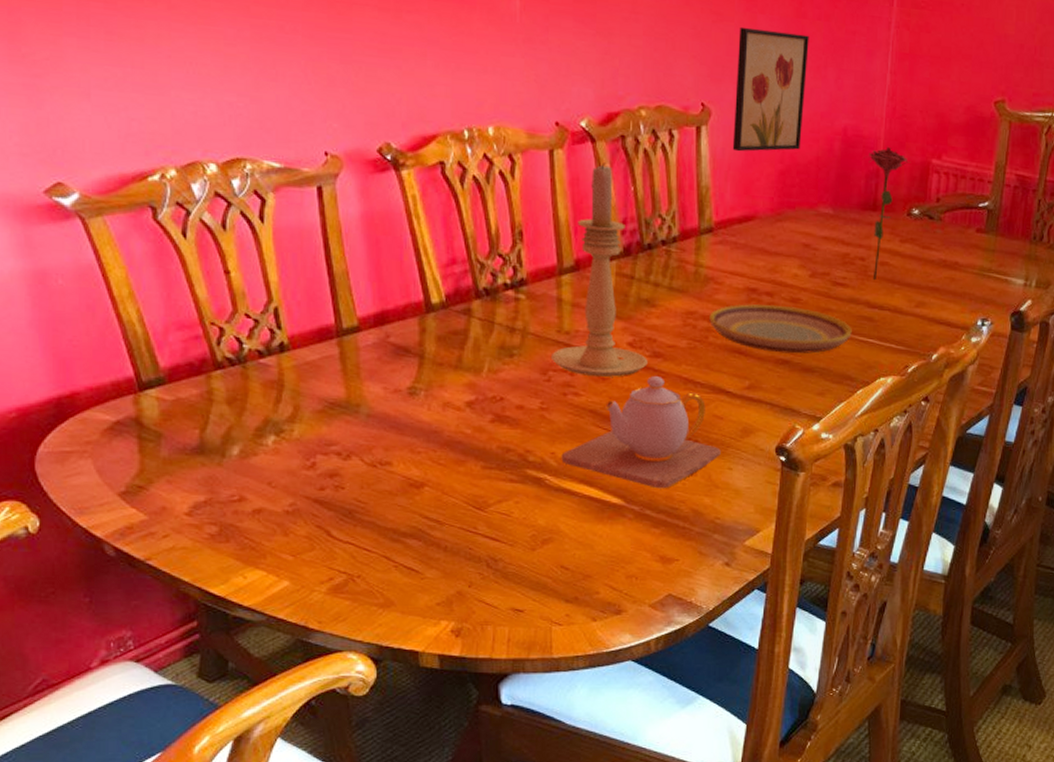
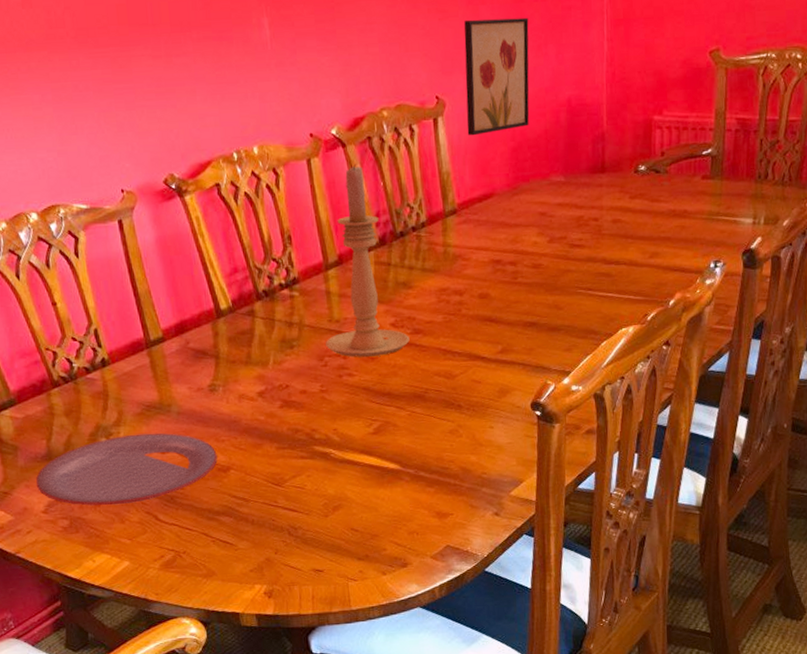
plate: none [180,434,410,515] -> present [36,433,218,506]
teapot: present [561,376,721,489] -> none [342,351,482,452]
plate: present [709,304,852,354] -> none [460,272,592,317]
flower: present [866,146,910,280] -> none [591,110,633,237]

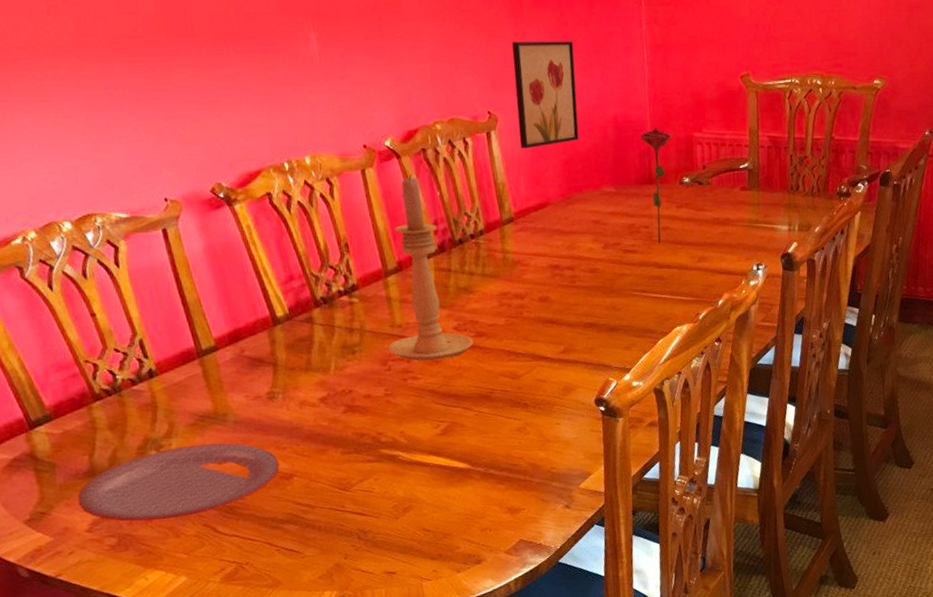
flower: none [591,110,633,237] -> present [637,127,675,243]

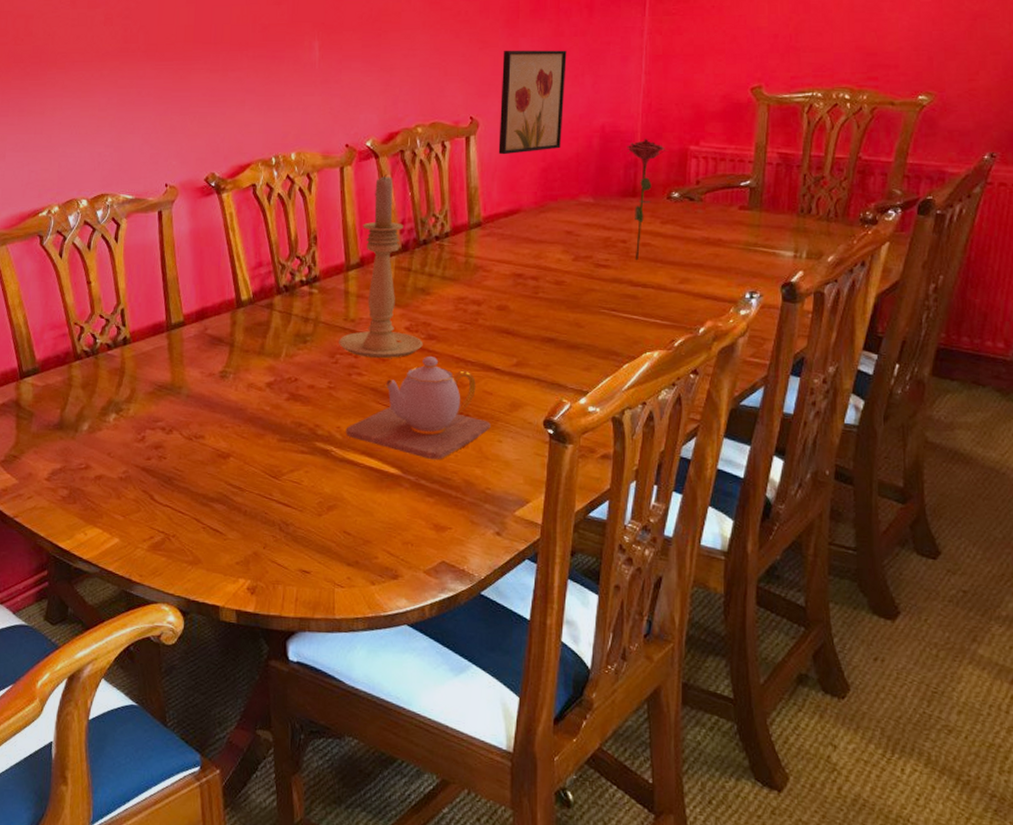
plate: present [78,443,280,522] -> none [44,412,219,481]
teapot: none [409,353,548,450] -> present [346,356,491,460]

